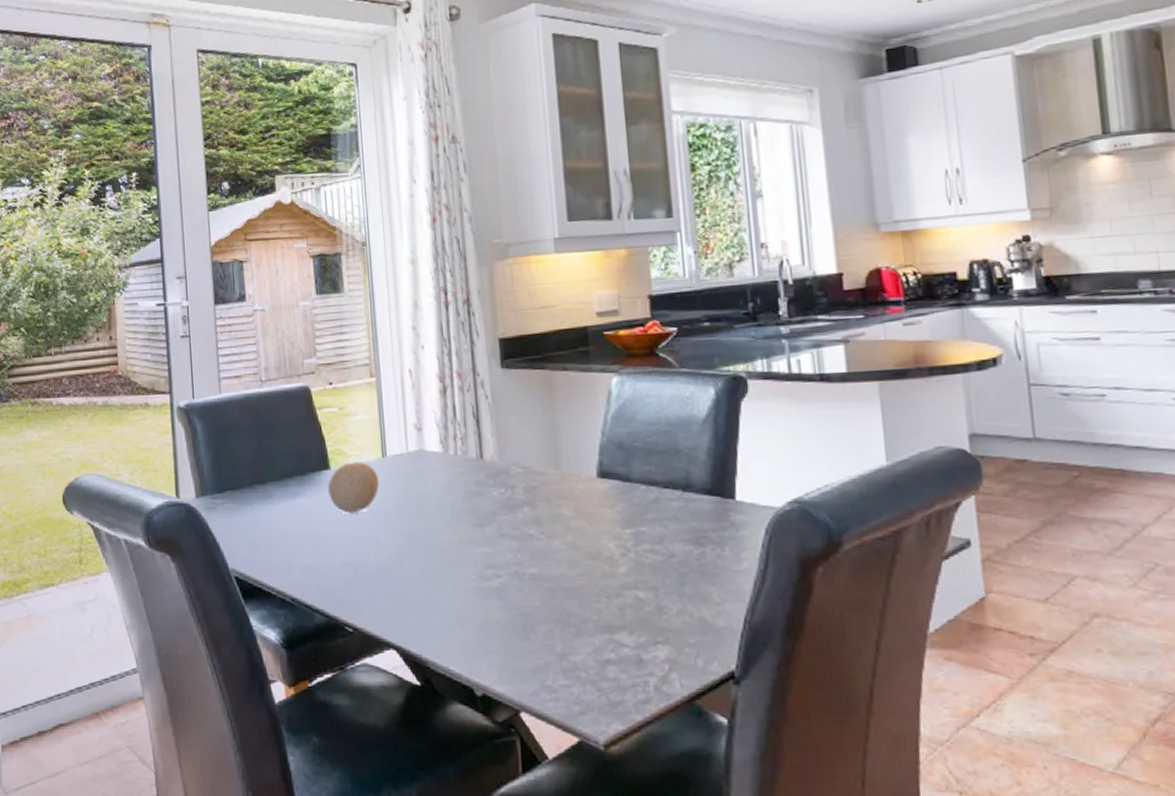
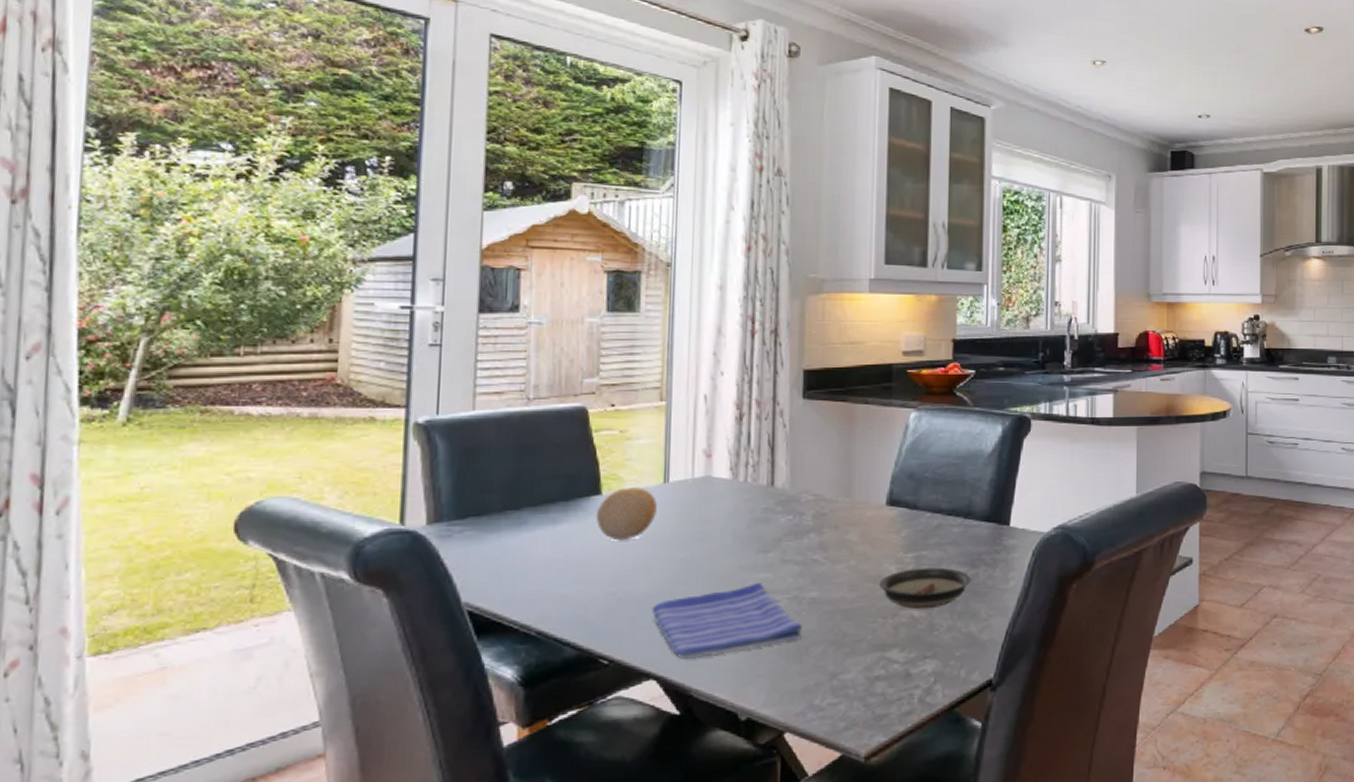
dish towel: none [385,557,526,632] -> present [652,583,802,660]
saucer: none [598,545,699,590] -> present [878,567,972,610]

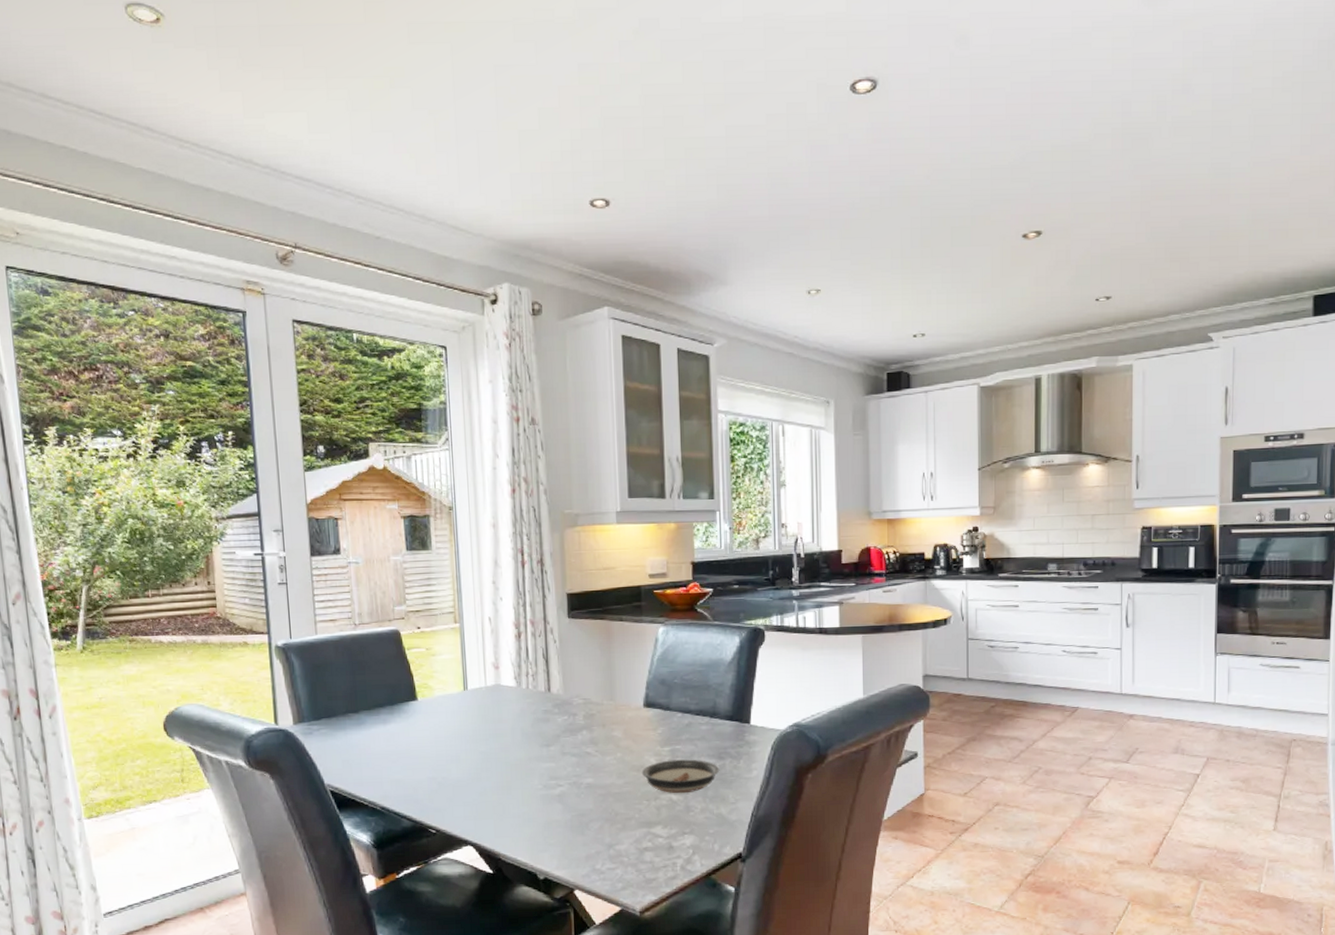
fruit: present [595,487,657,541] -> none [414,694,461,737]
dish towel: present [652,583,802,660] -> none [465,771,582,831]

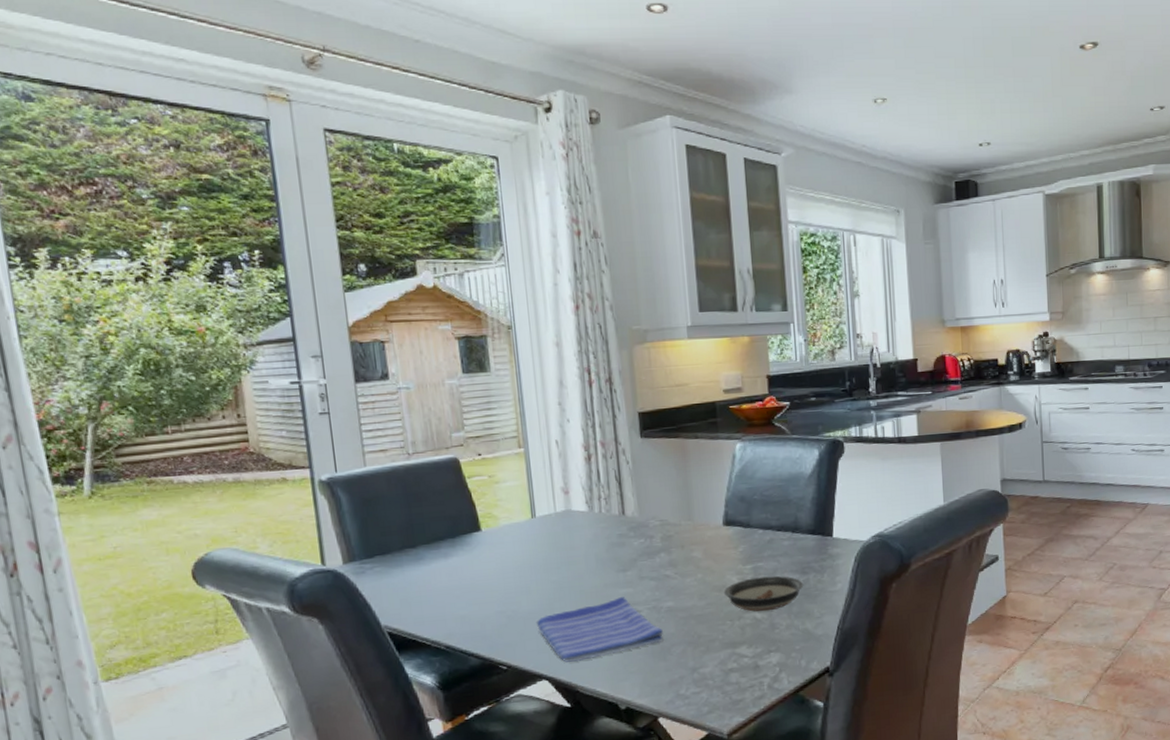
dish towel: none [465,771,582,831] -> present [537,597,663,662]

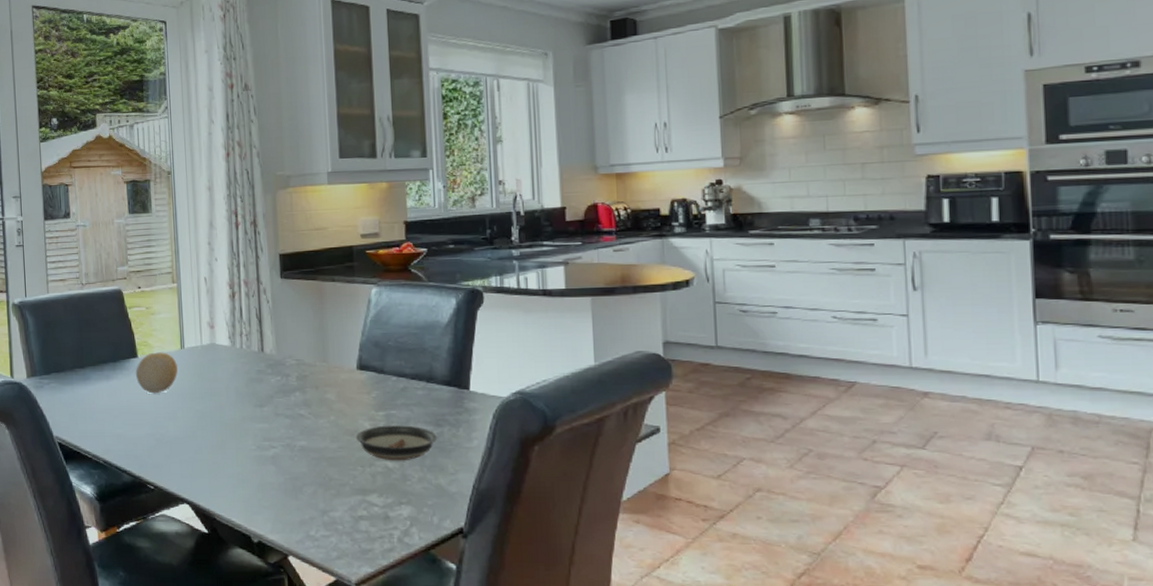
fruit: none [479,523,529,569] -> present [135,352,178,394]
dish towel: present [537,597,663,662] -> none [181,432,296,490]

